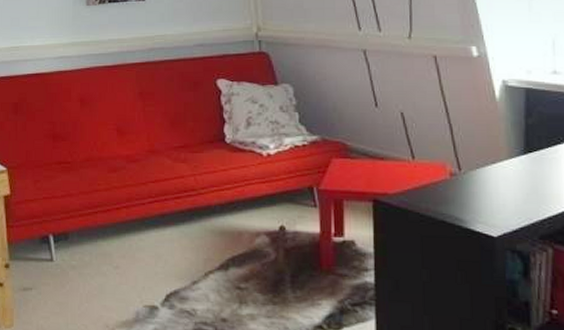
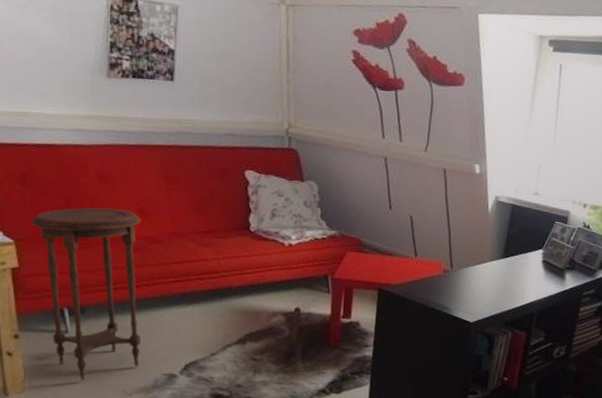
side table: none [21,130,122,314] -> present [31,207,141,381]

